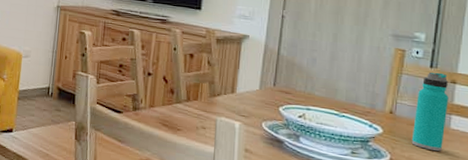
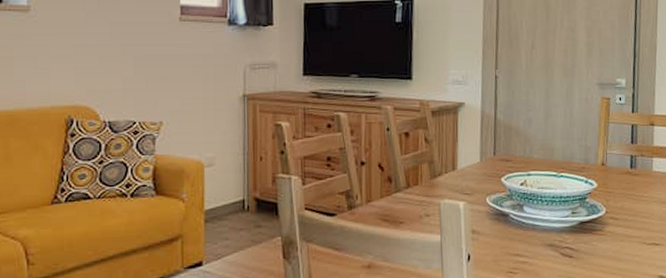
water bottle: present [411,72,449,151] -> none [622,116,650,196]

